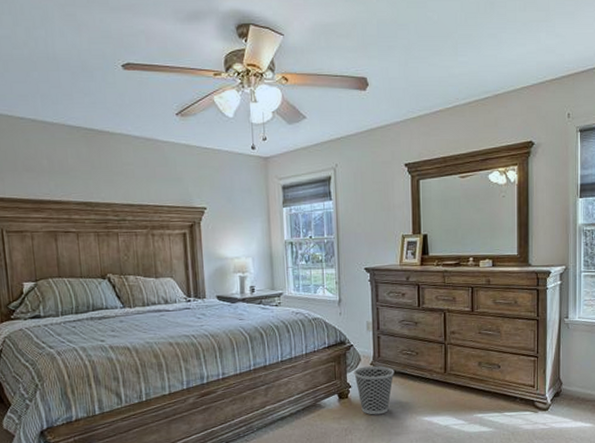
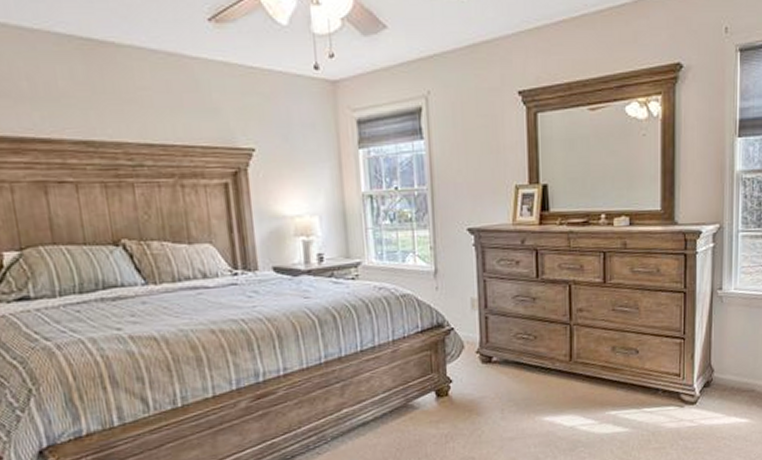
wastebasket: present [354,365,395,415] -> none [455,354,507,417]

